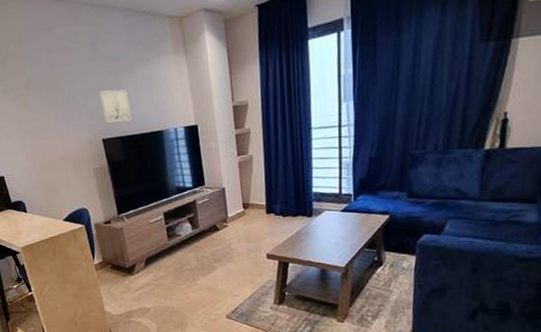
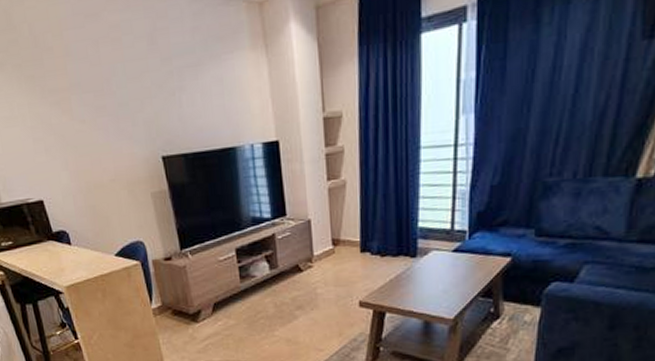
wall art: present [99,89,131,123] -> none [158,94,197,136]

